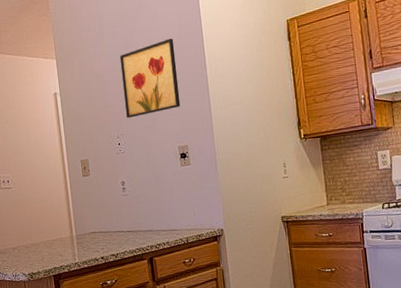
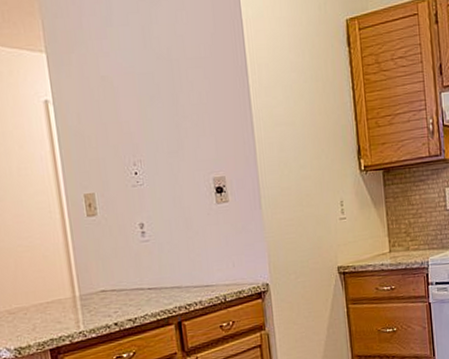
wall art: present [119,38,181,118] -> none [134,33,216,139]

